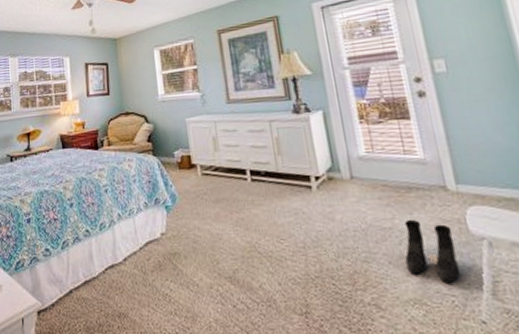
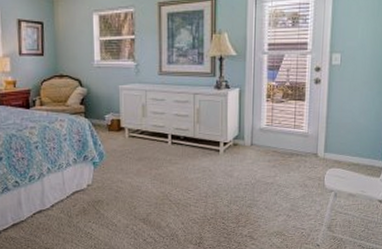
boots: present [404,219,461,284] -> none [277,176,314,222]

